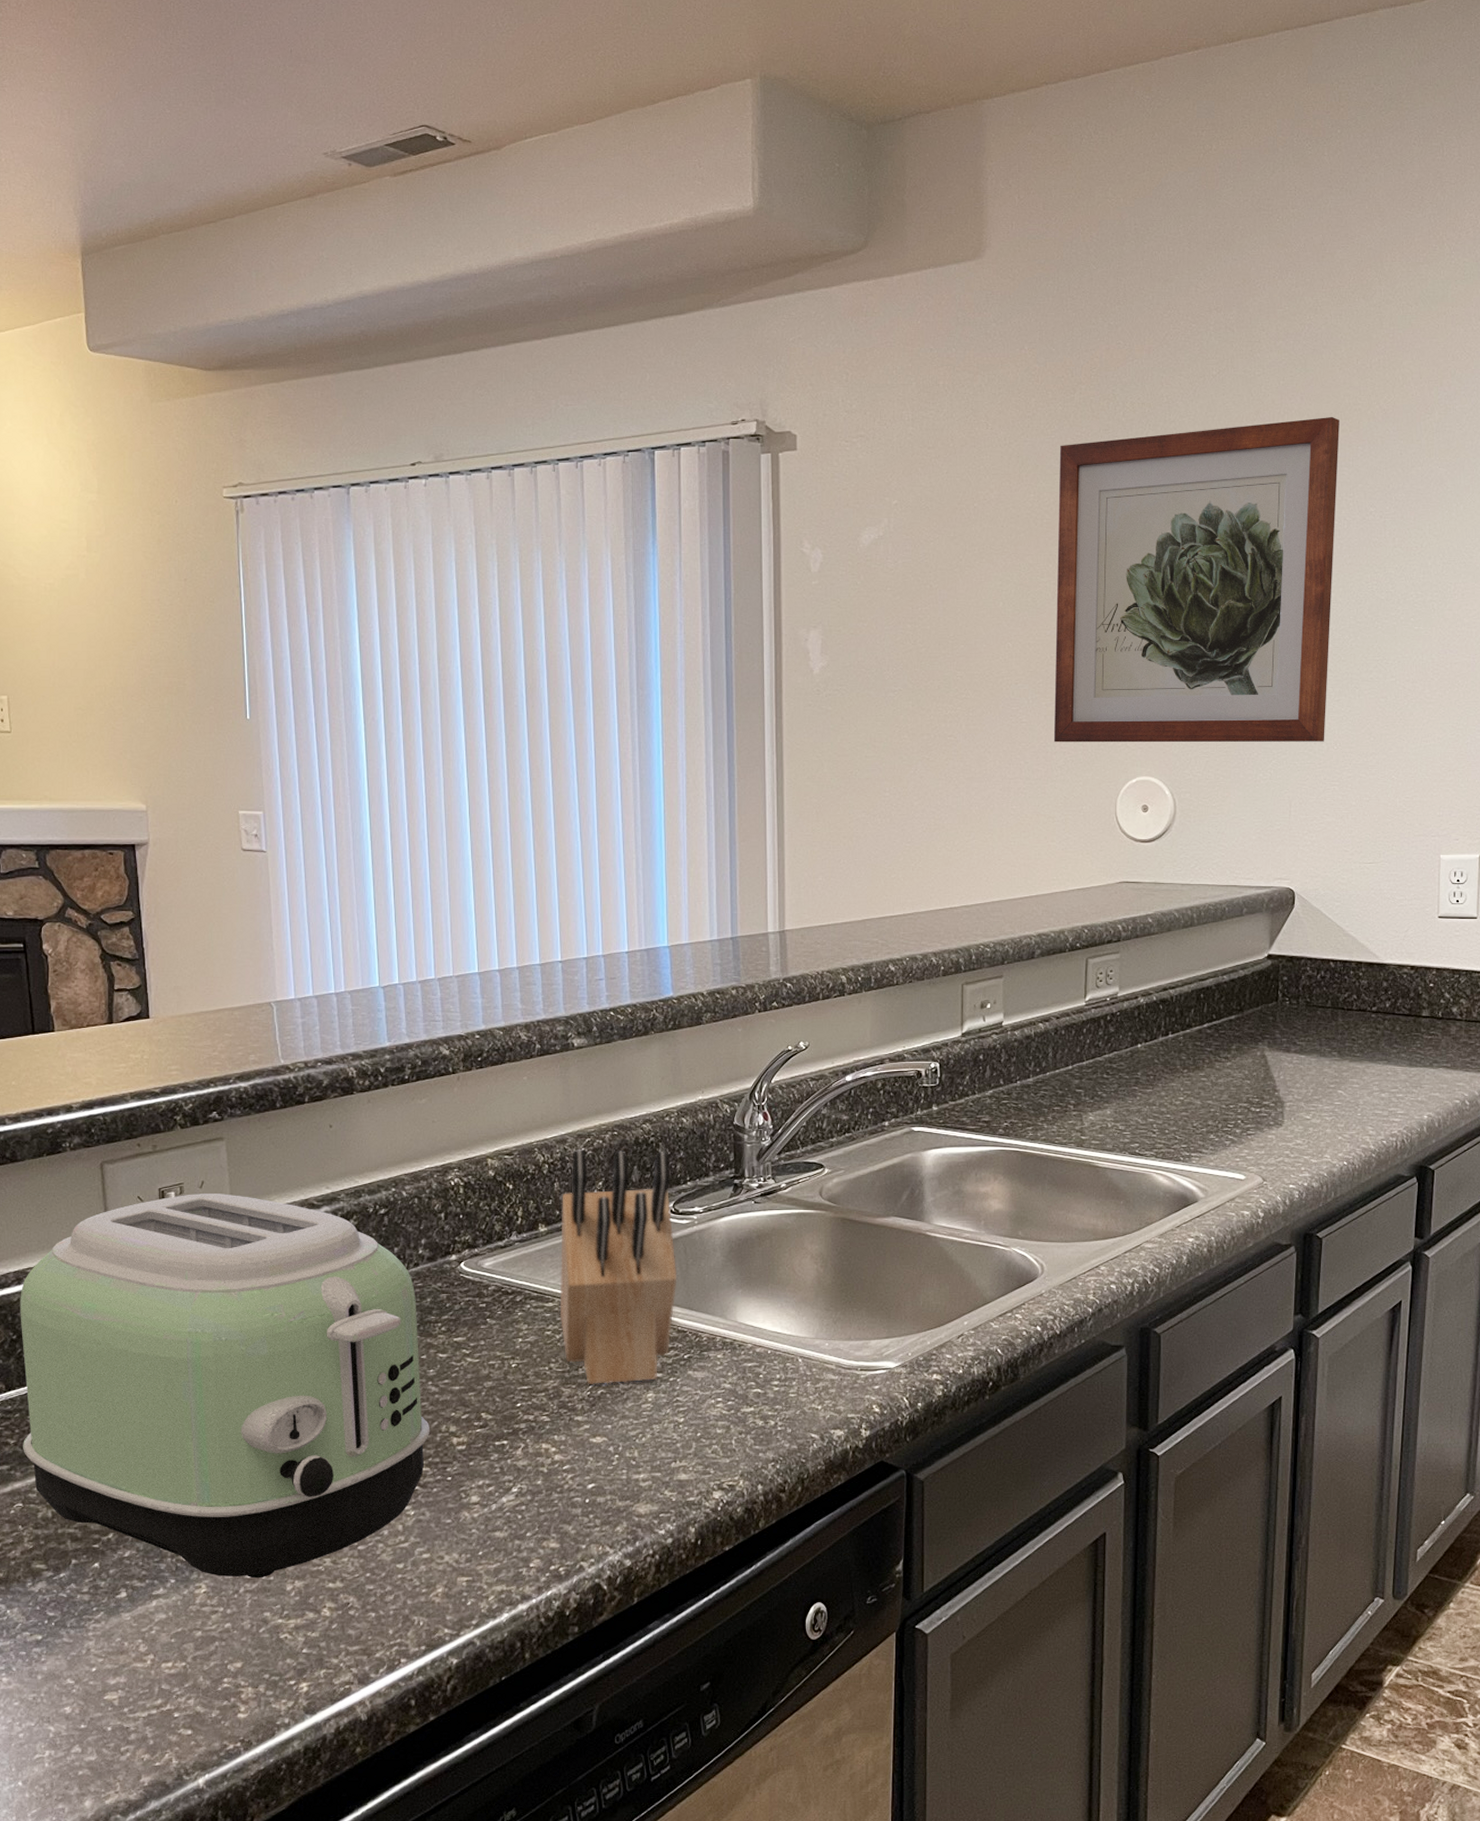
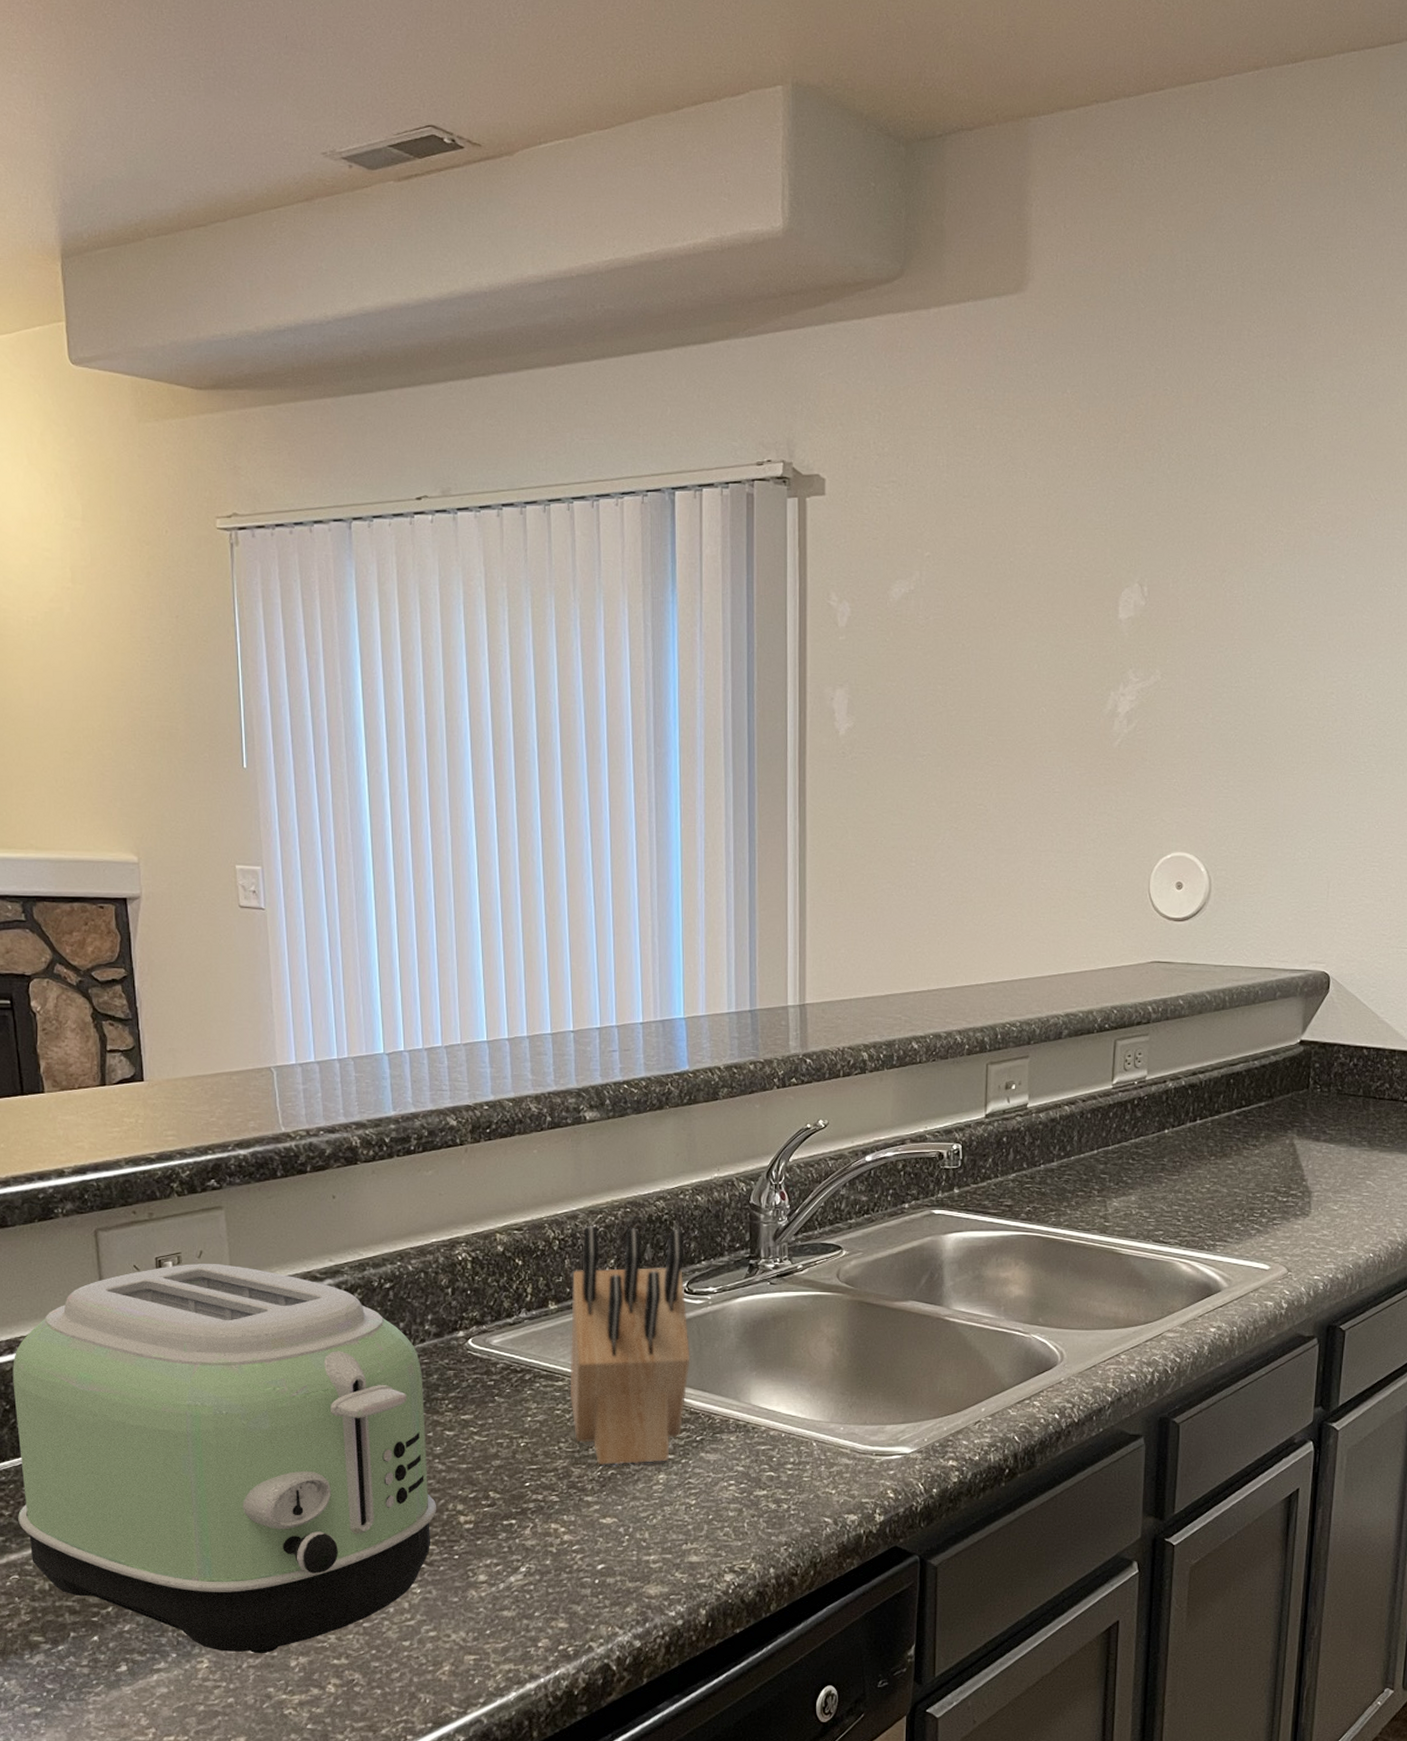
wall art: present [1053,416,1339,743] -> none [1087,475,1394,821]

